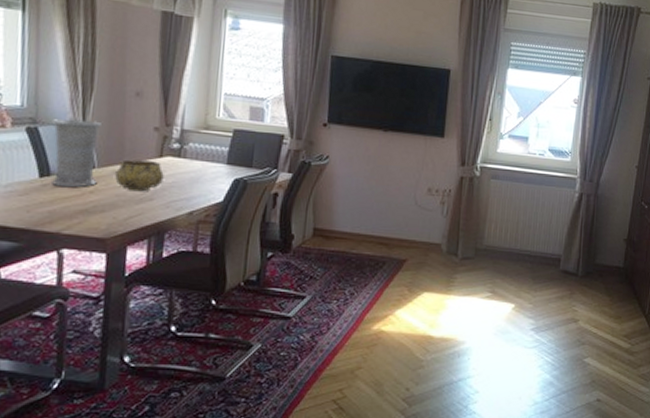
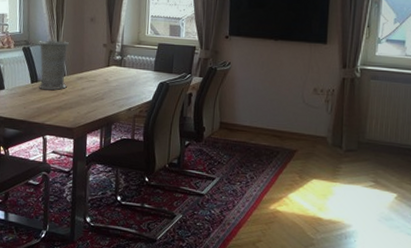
decorative bowl: present [115,159,164,192] -> none [78,69,111,93]

